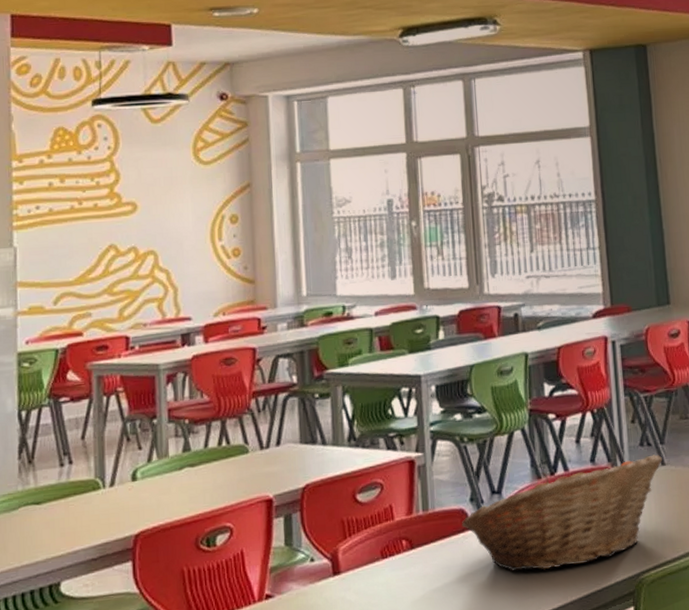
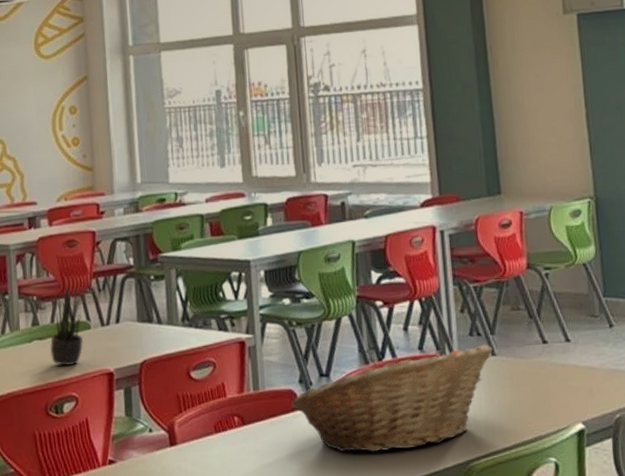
potted plant: none [202,407,241,495] -> present [50,286,84,366]

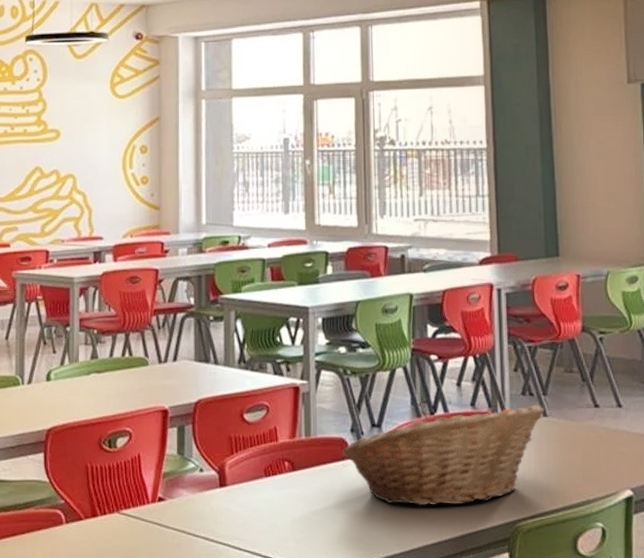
potted plant: present [50,286,84,366] -> none [107,322,141,401]

